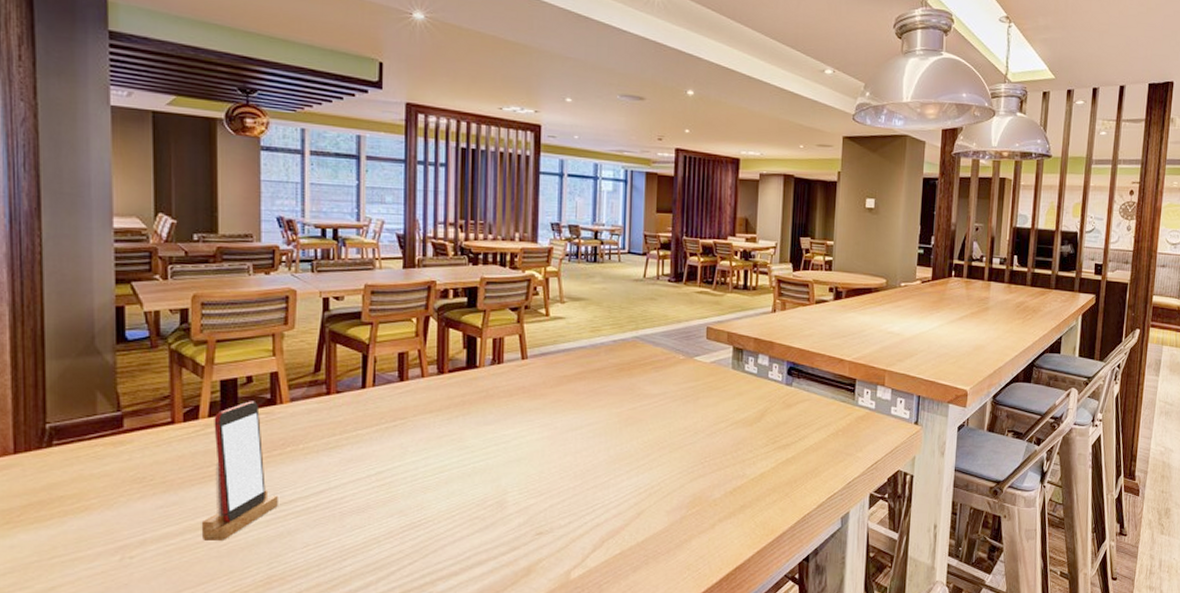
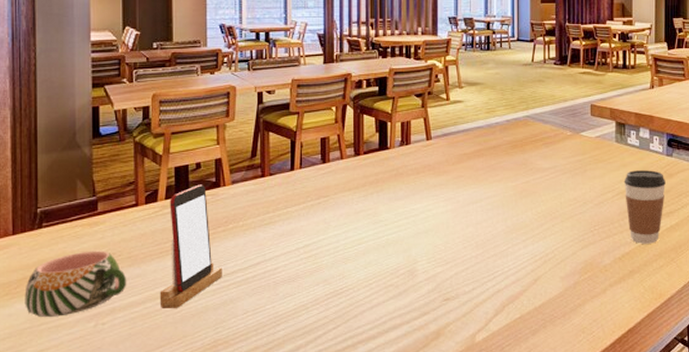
mug: none [30,474,161,549] -> present [24,250,127,317]
coffee cup: none [739,399,784,477] -> present [623,170,666,244]

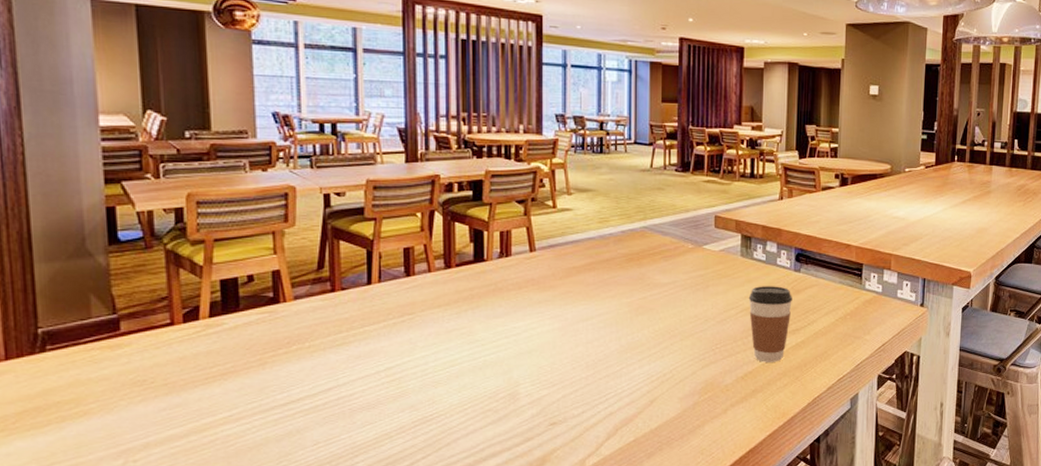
mug: present [24,250,127,317] -> none [26,377,164,456]
smartphone: present [159,184,222,308] -> none [206,300,285,442]

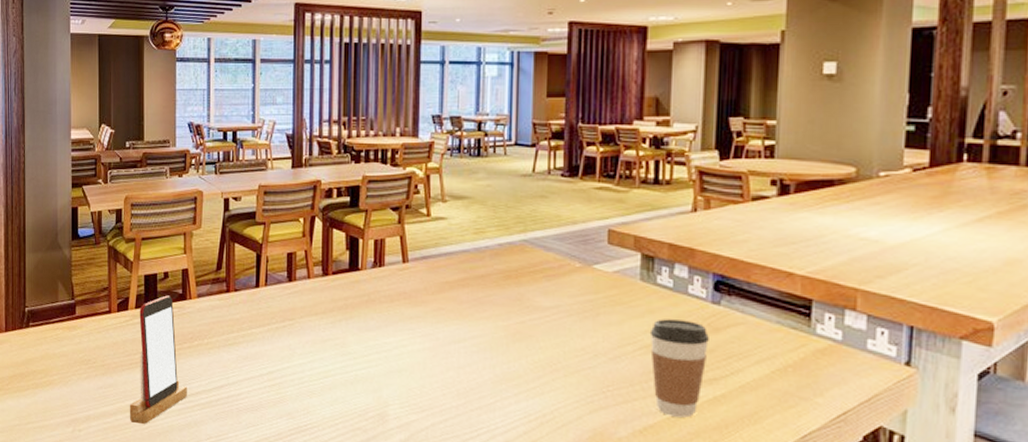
smartphone: none [206,300,285,442] -> present [129,295,187,424]

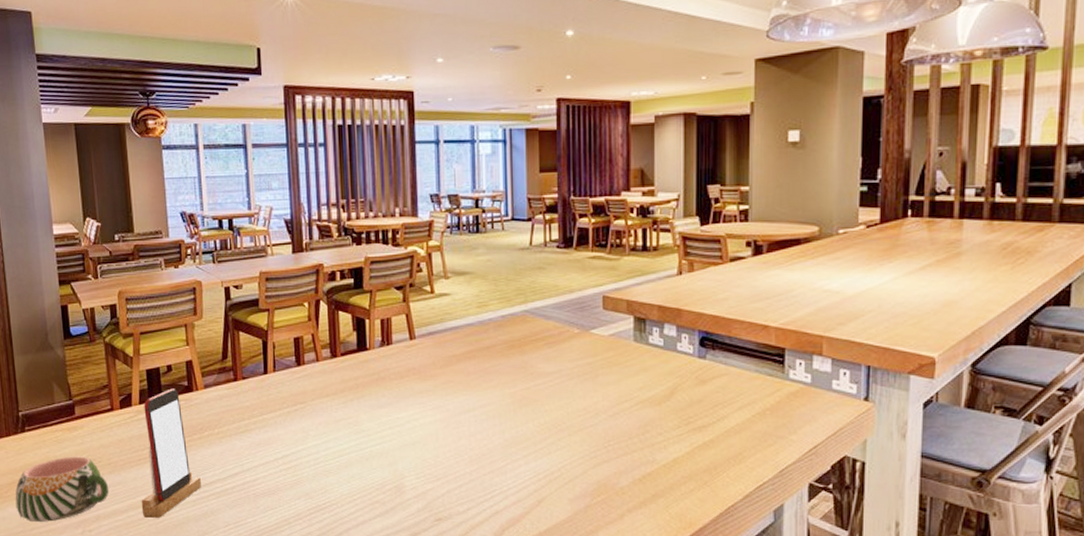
mug: none [15,354,101,418] -> present [15,456,109,522]
coffee cup: present [649,319,709,418] -> none [644,375,697,463]

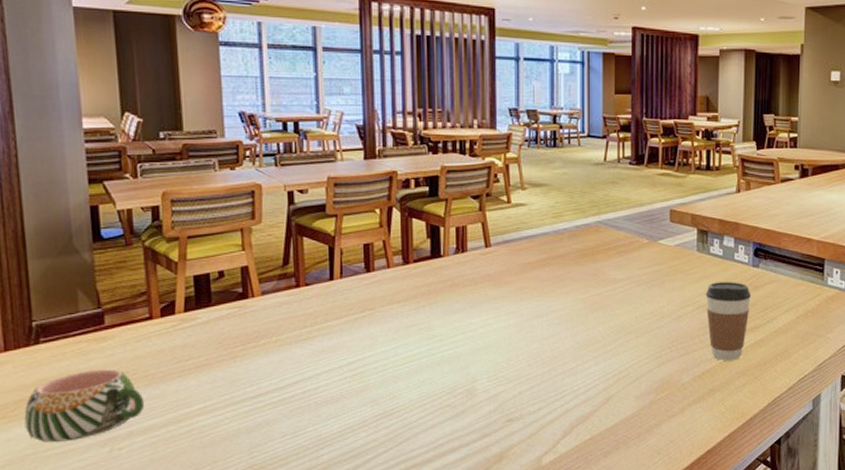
smartphone: present [141,388,201,518] -> none [183,295,255,432]
coffee cup: none [644,375,697,463] -> present [705,282,751,361]

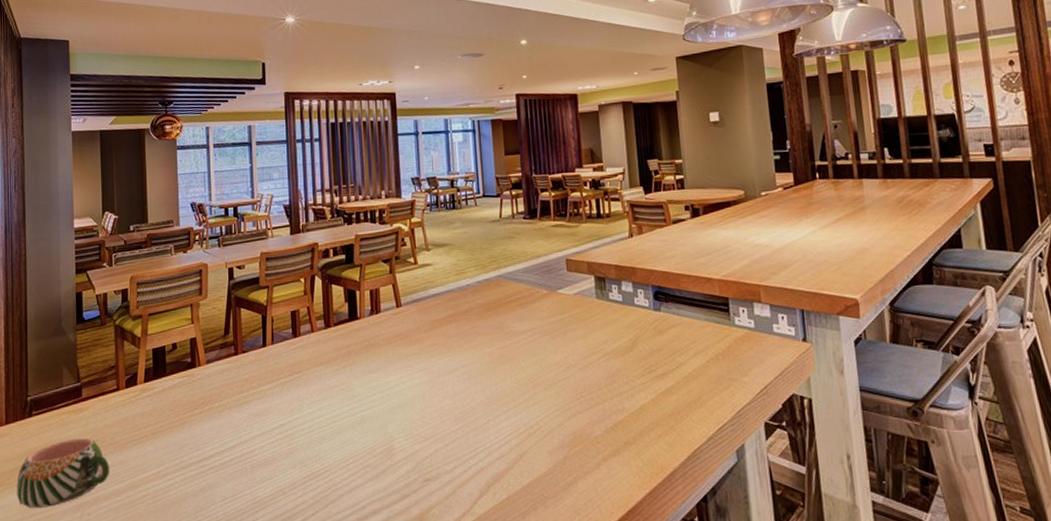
coffee cup: present [705,282,751,361] -> none [609,327,657,411]

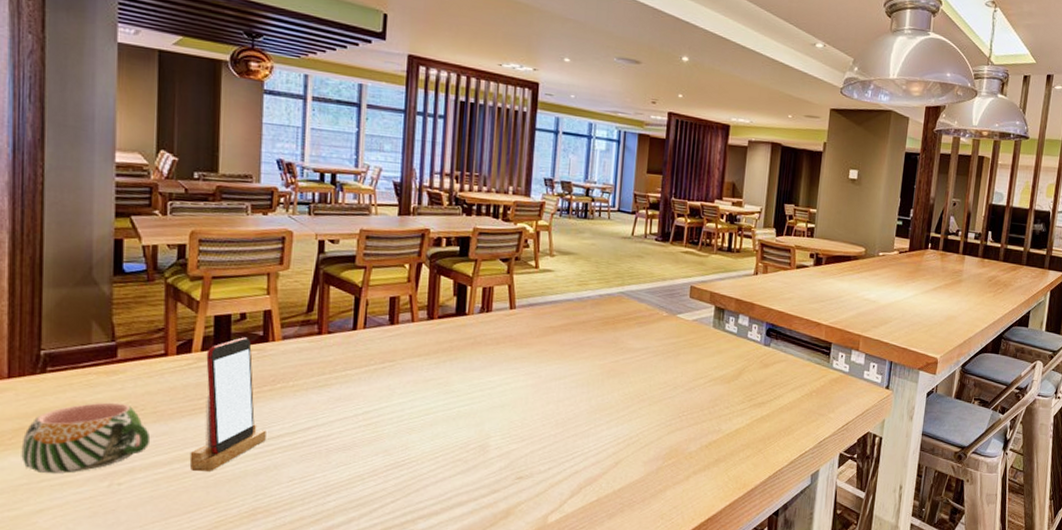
smartphone: none [141,365,200,497] -> present [189,337,266,471]

